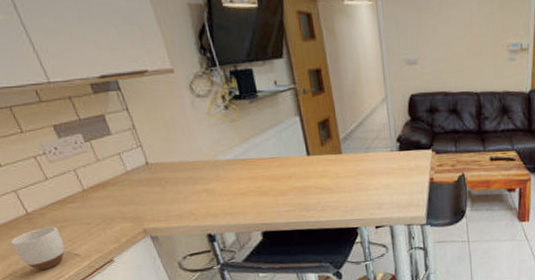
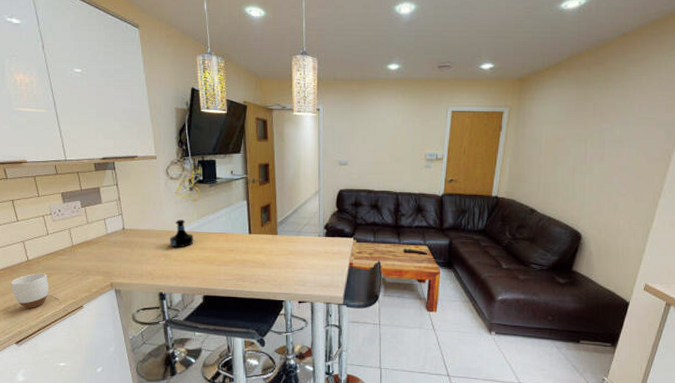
tequila bottle: none [209,146,241,180] -> present [170,220,194,248]

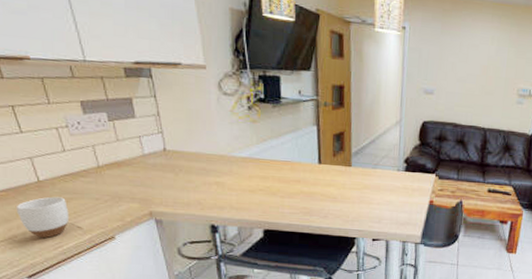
tequila bottle: present [170,220,194,248] -> none [224,143,253,176]

